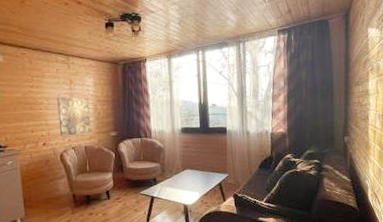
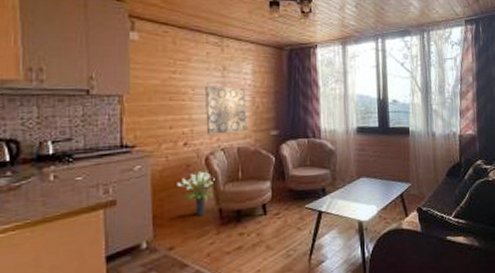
potted plant: none [40,165,69,200] -> present [177,171,215,217]

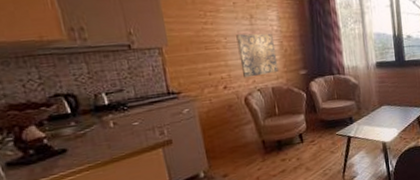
potted plant: present [177,171,215,217] -> none [222,110,256,148]

